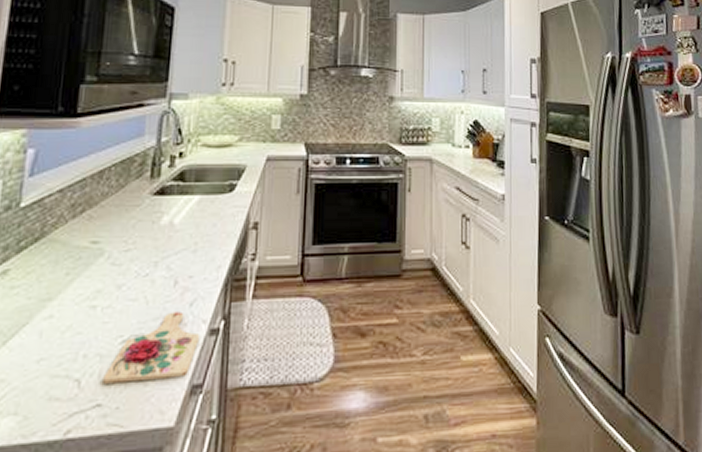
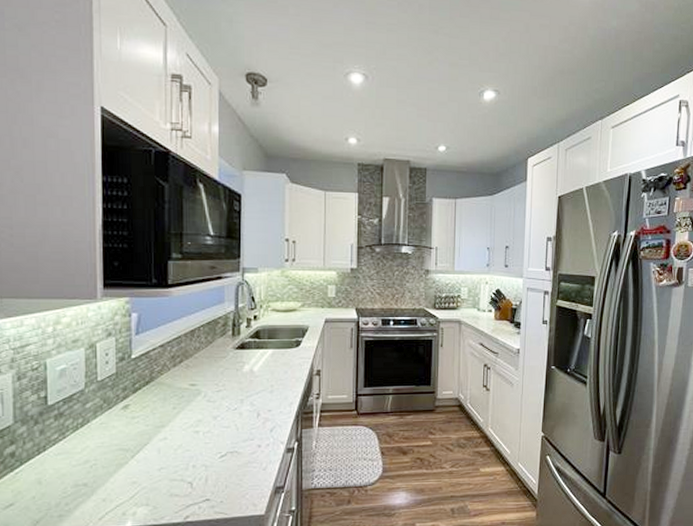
cutting board: present [103,311,200,384] -> none [209,435,280,485]

